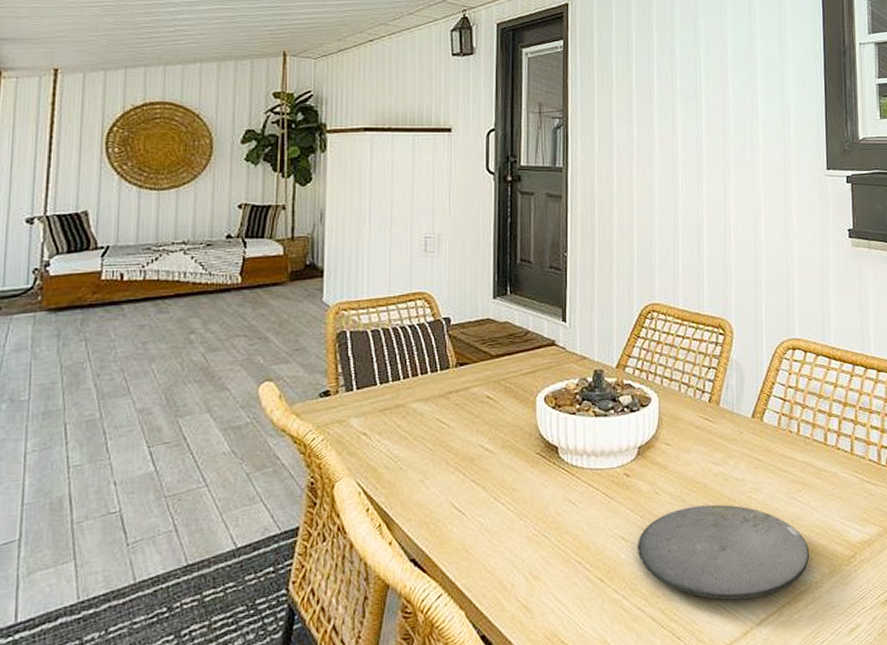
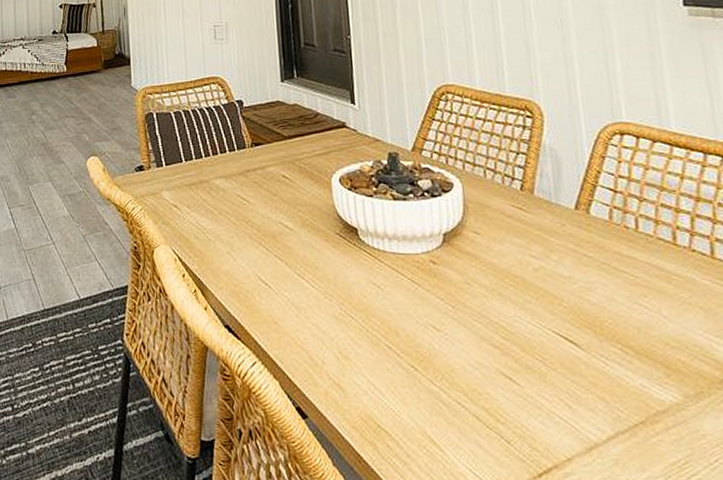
plate: present [636,504,810,600] -> none [451,301,667,411]

